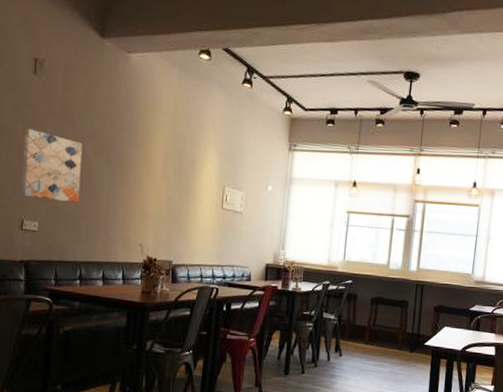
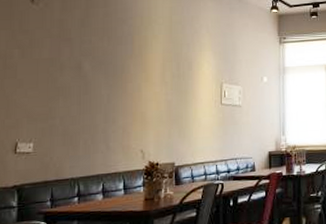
wall art: present [21,128,82,204] -> none [16,52,80,120]

